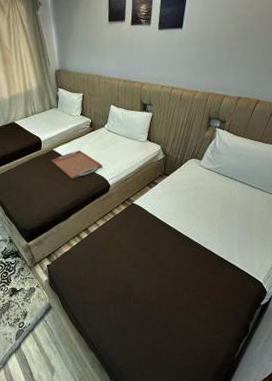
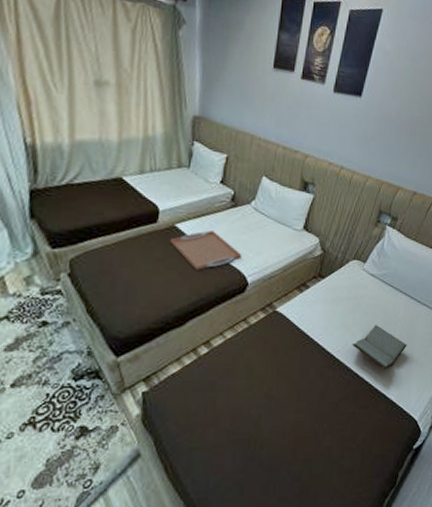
book: none [198,208,246,243] -> present [352,325,407,369]

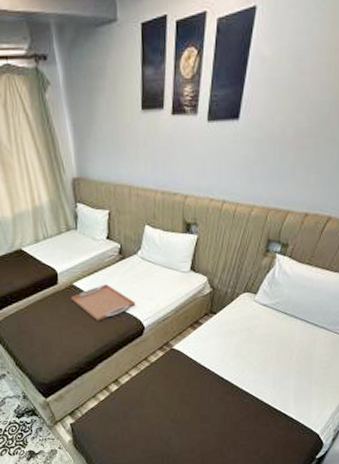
book: present [352,325,407,369] -> none [249,352,305,391]

